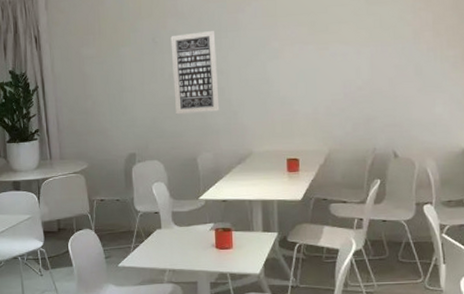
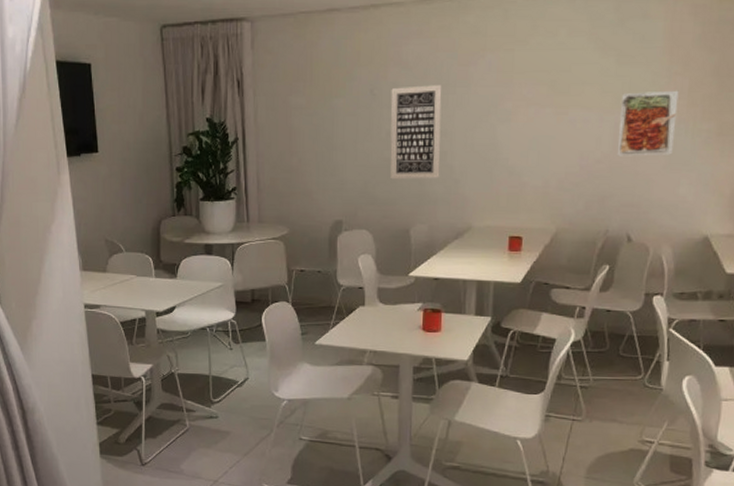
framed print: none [375,23,426,83] -> present [616,90,679,156]

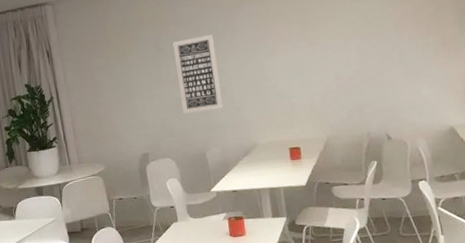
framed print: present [616,90,679,156] -> none [360,14,410,72]

